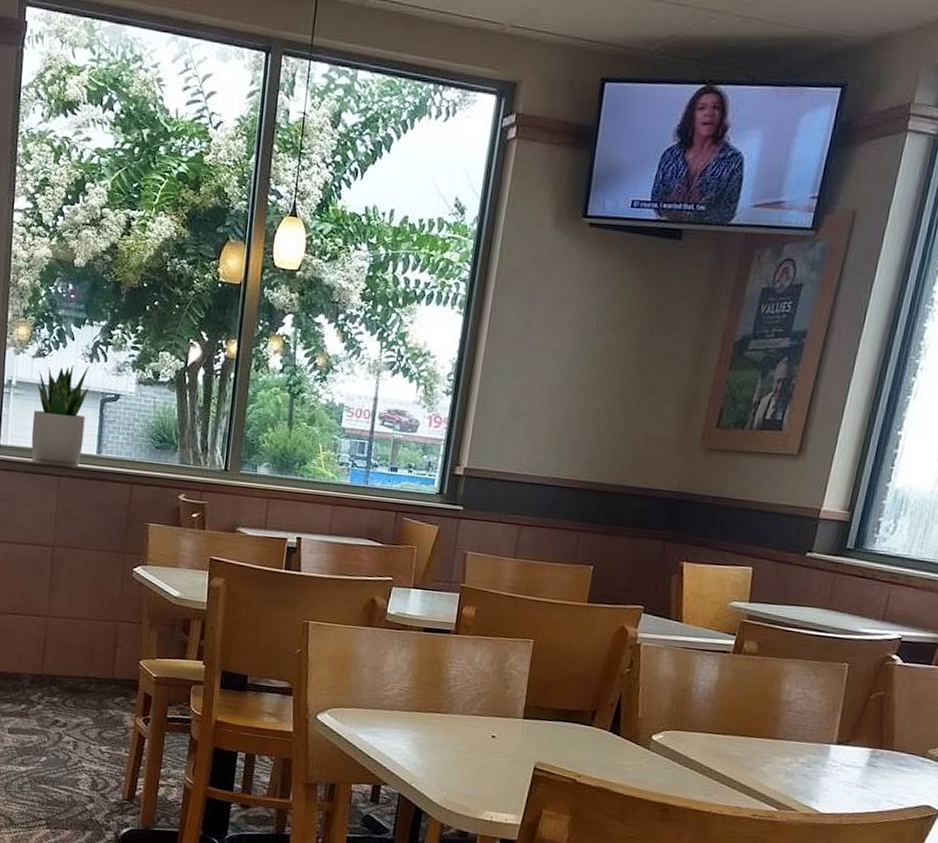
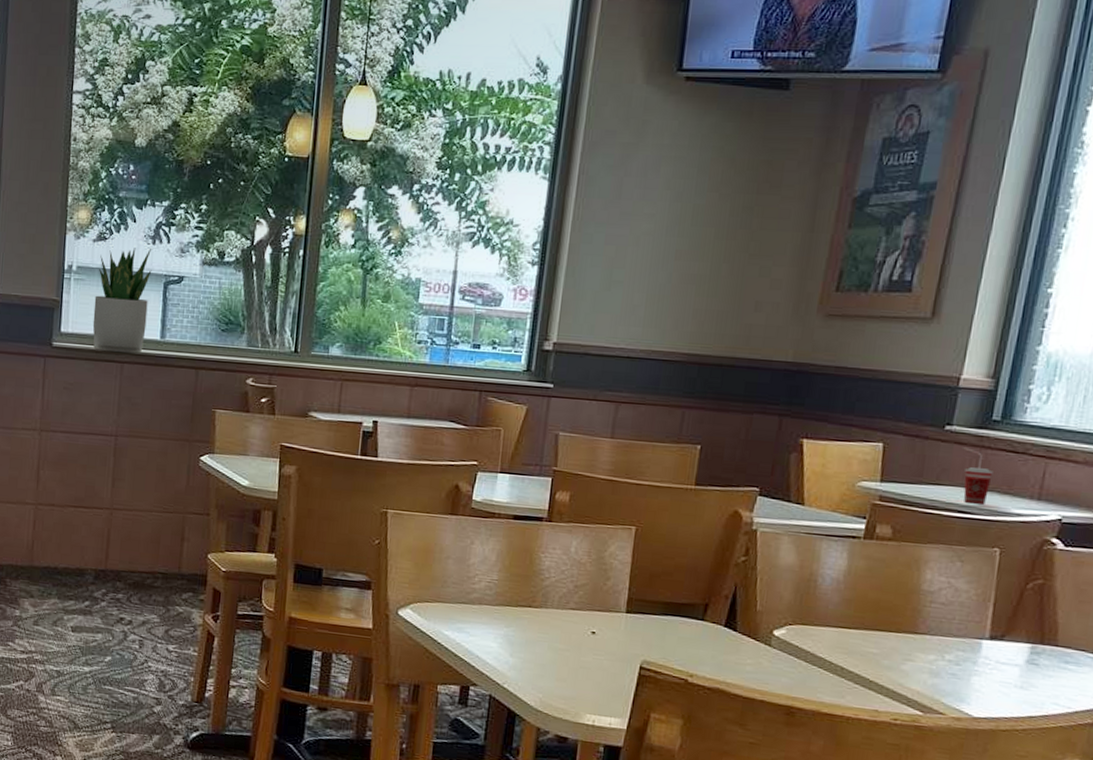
beverage cup: none [819,572,846,625] -> present [963,447,993,506]

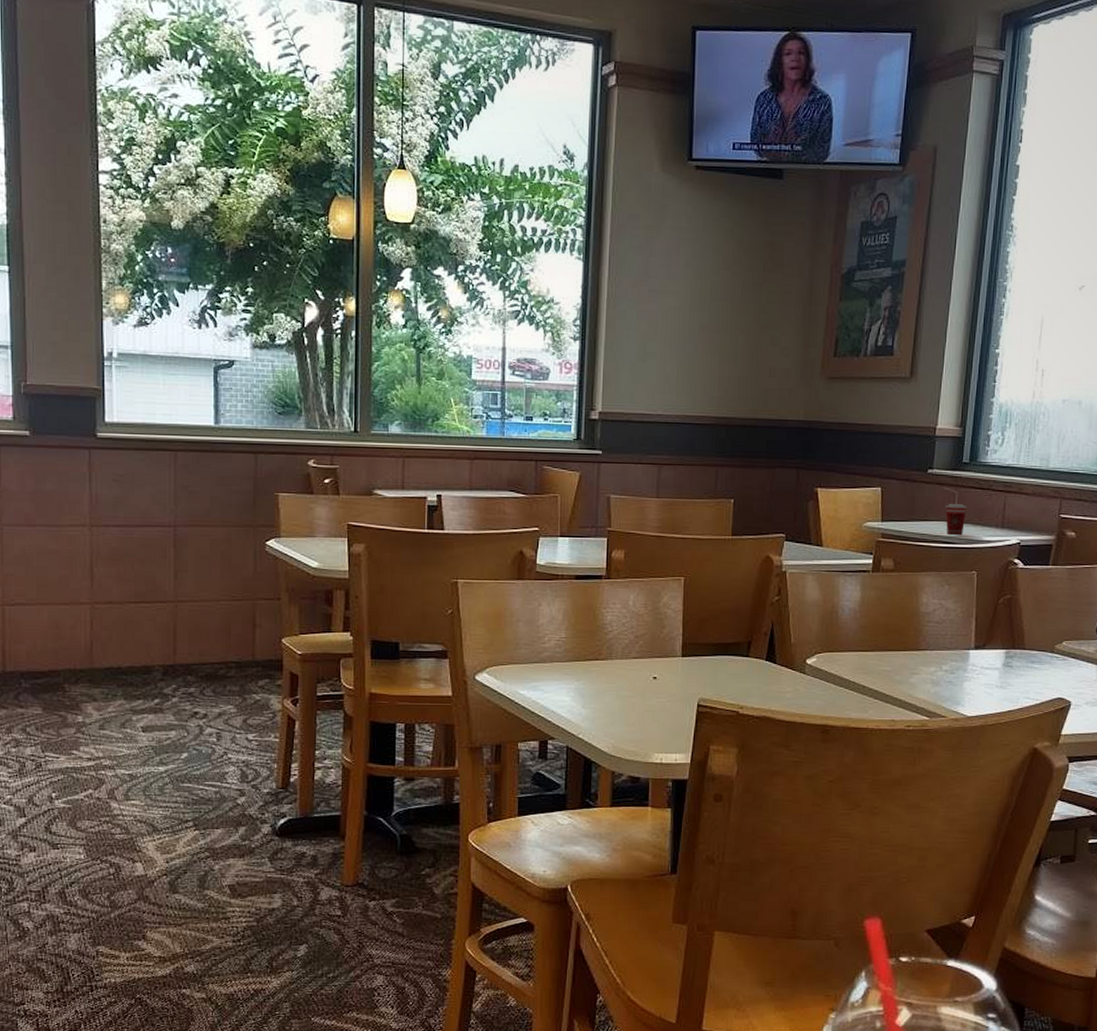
planter: present [92,247,152,354] -> none [140,332,200,441]

